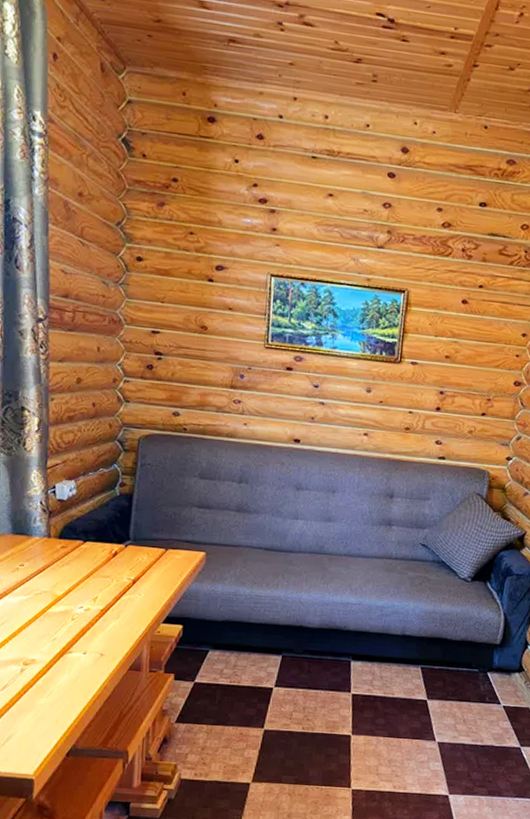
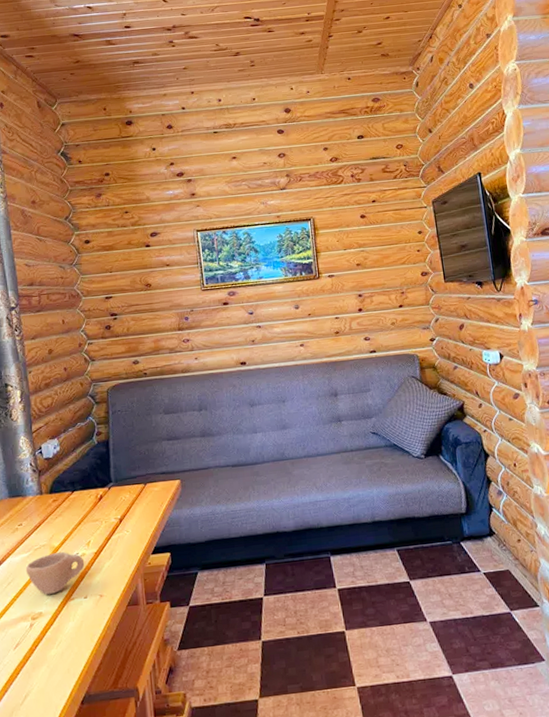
cup: none [22,601,89,643] -> present [25,551,85,595]

